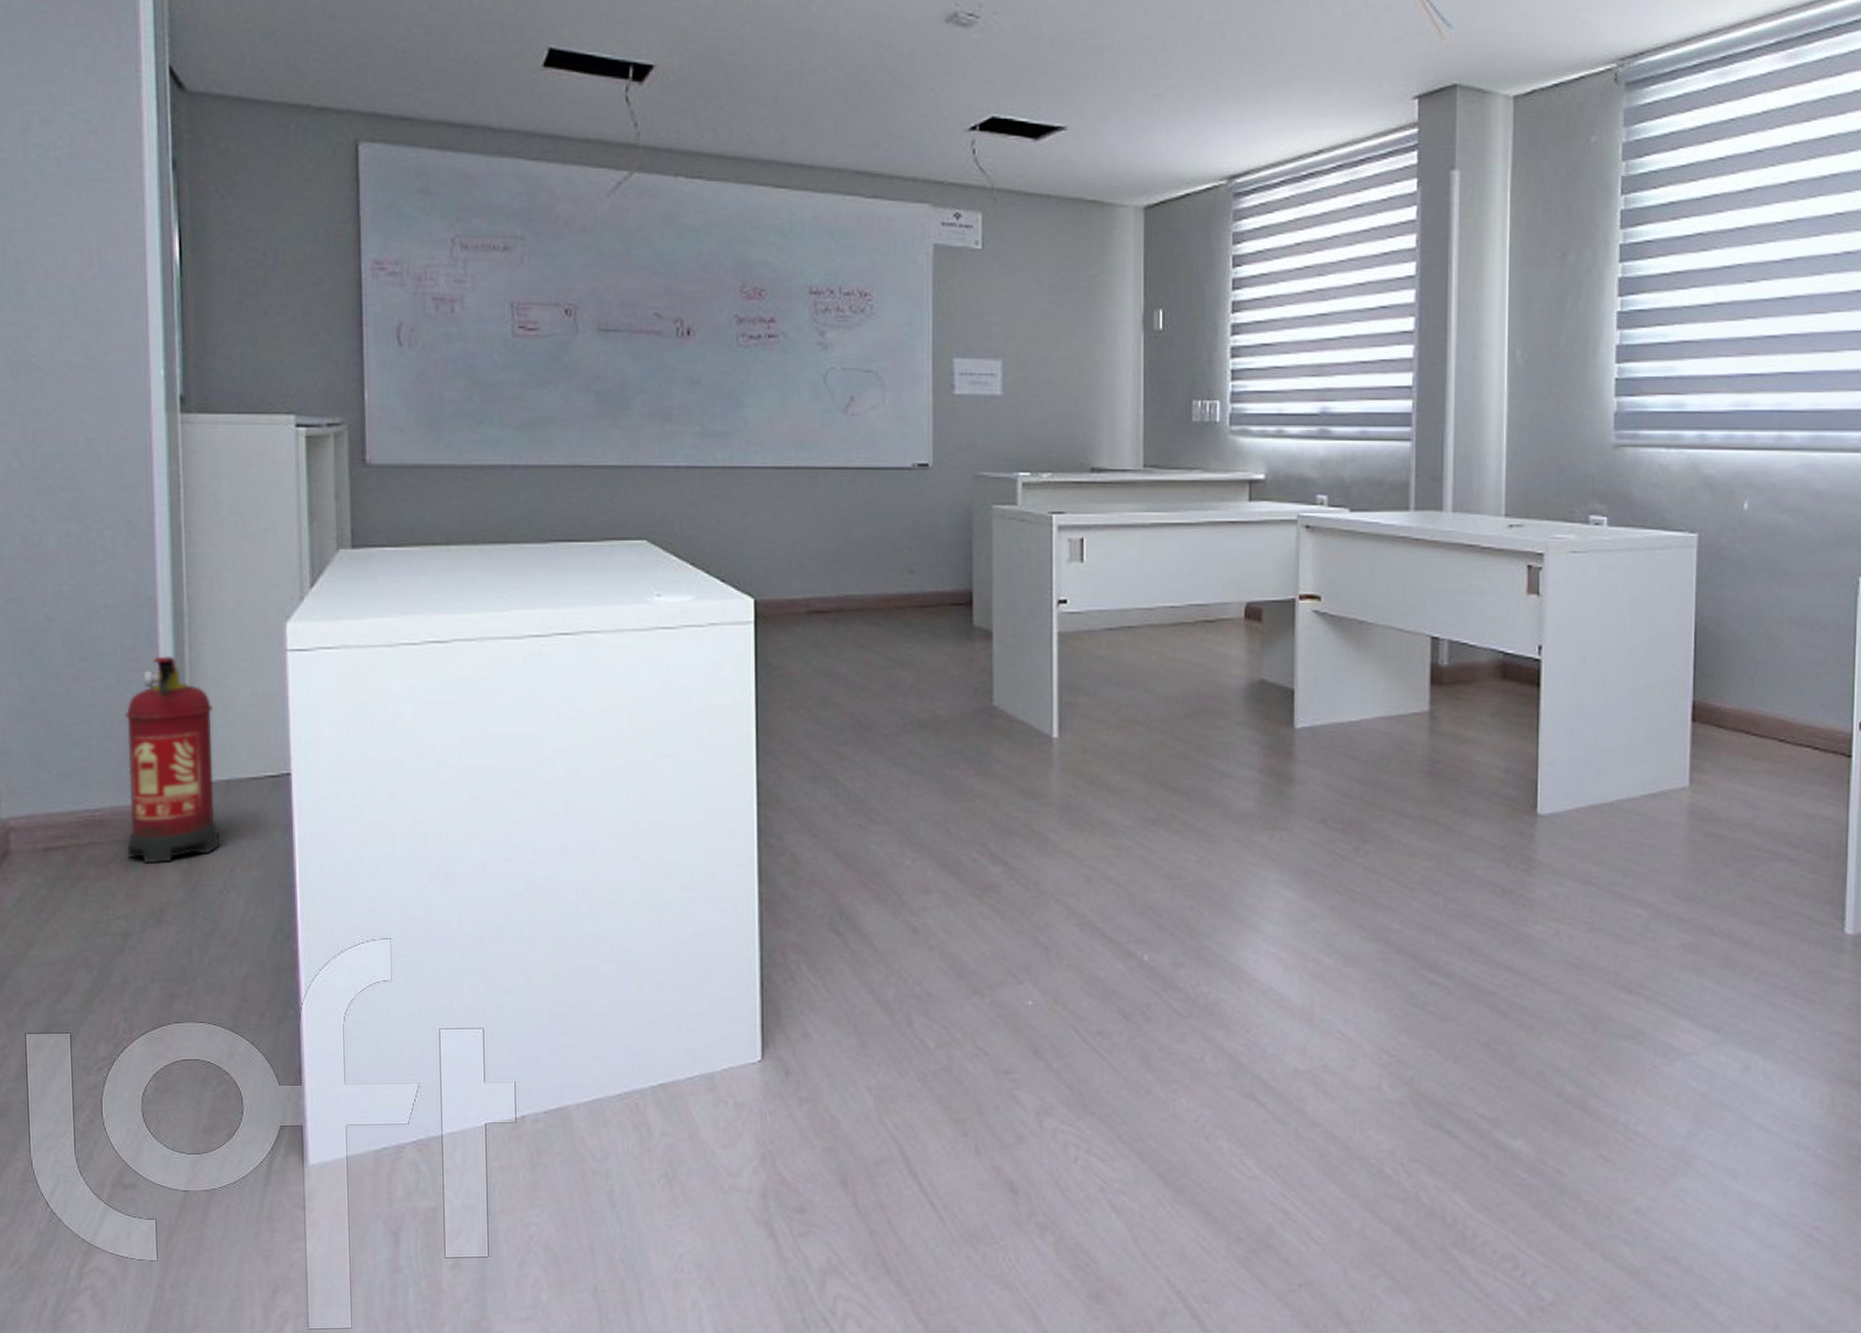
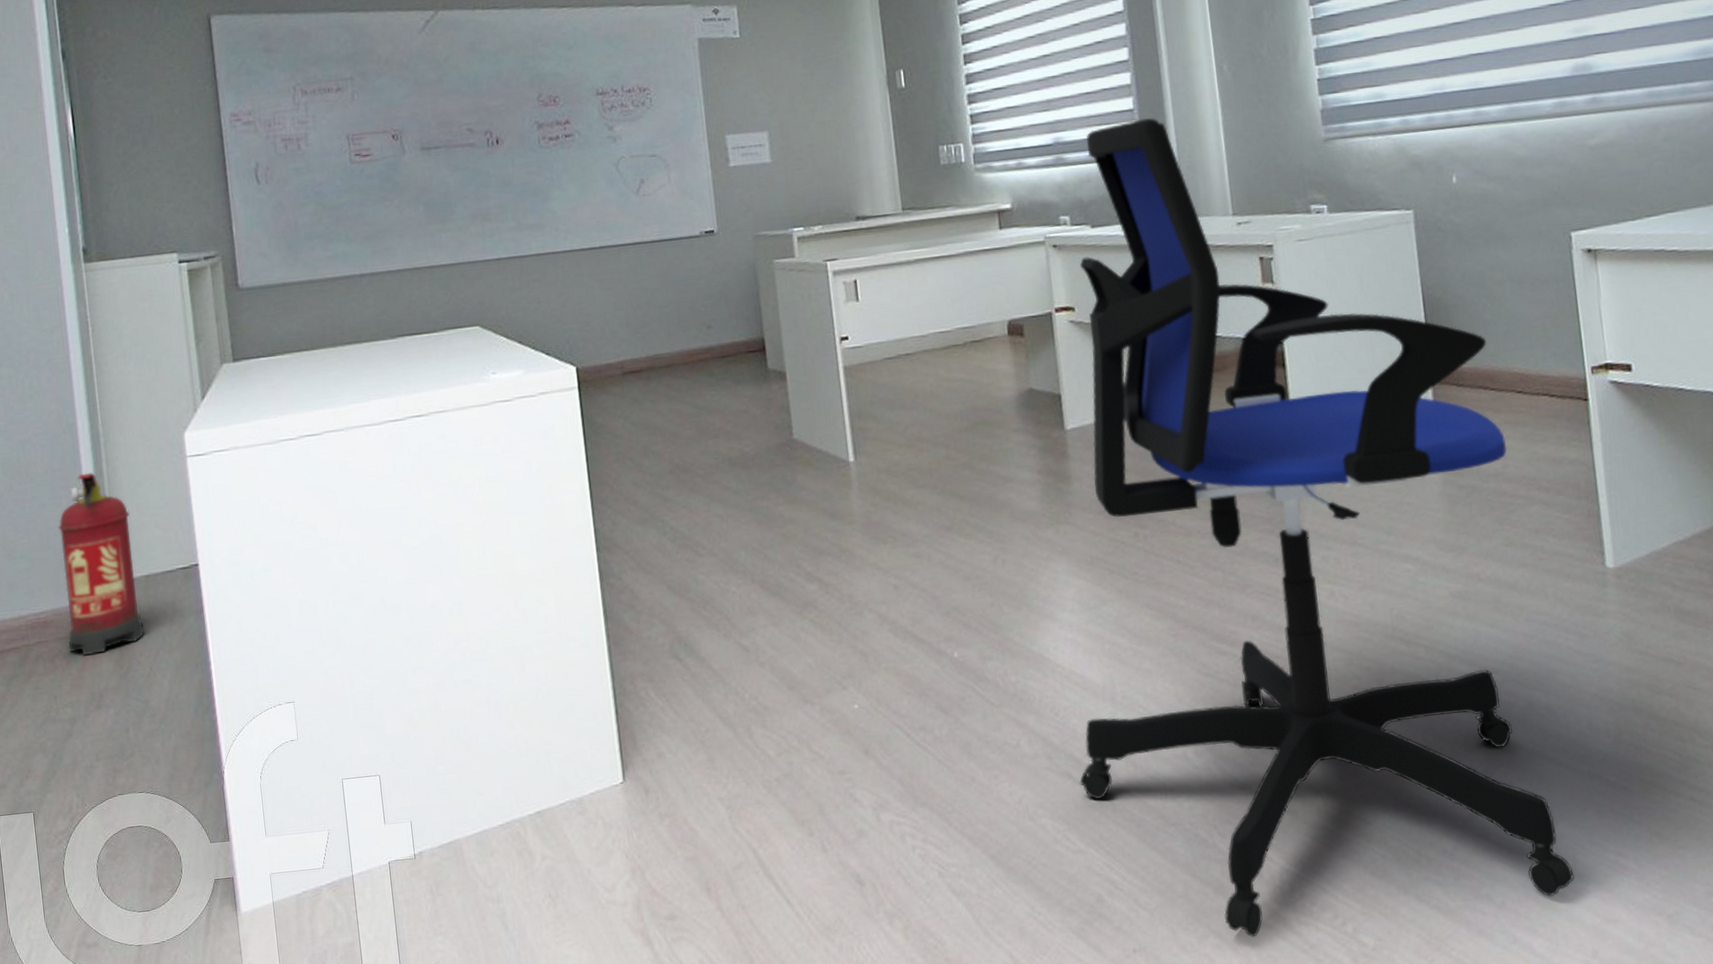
office chair: none [1264,397,1766,1282] -> present [1079,118,1574,938]

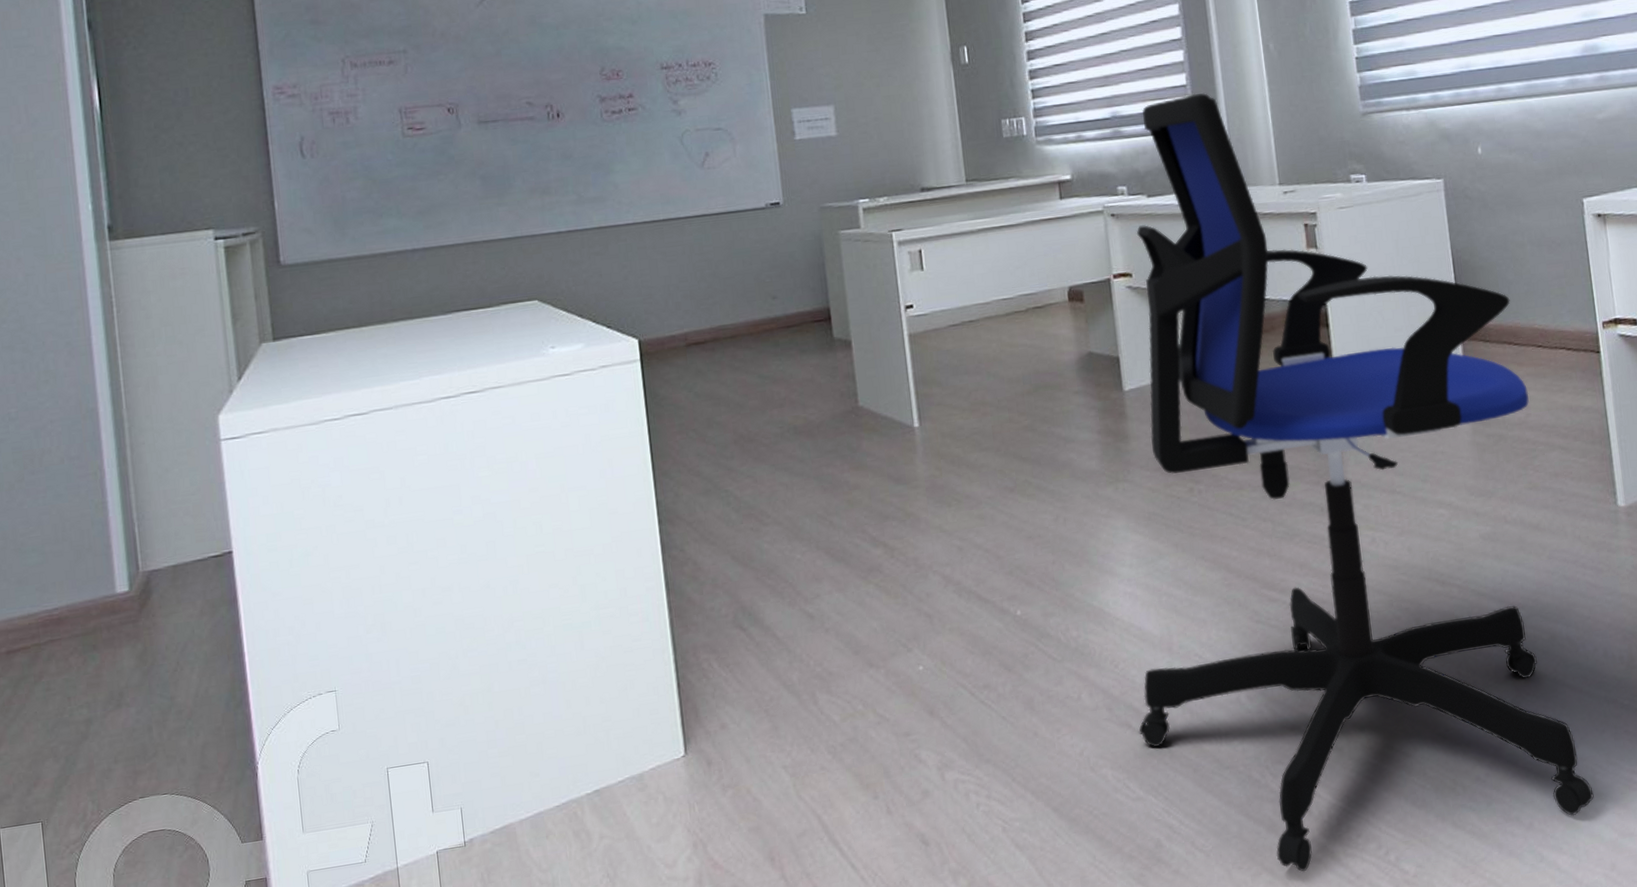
fire extinguisher: present [58,472,145,656] -> none [75,459,171,652]

